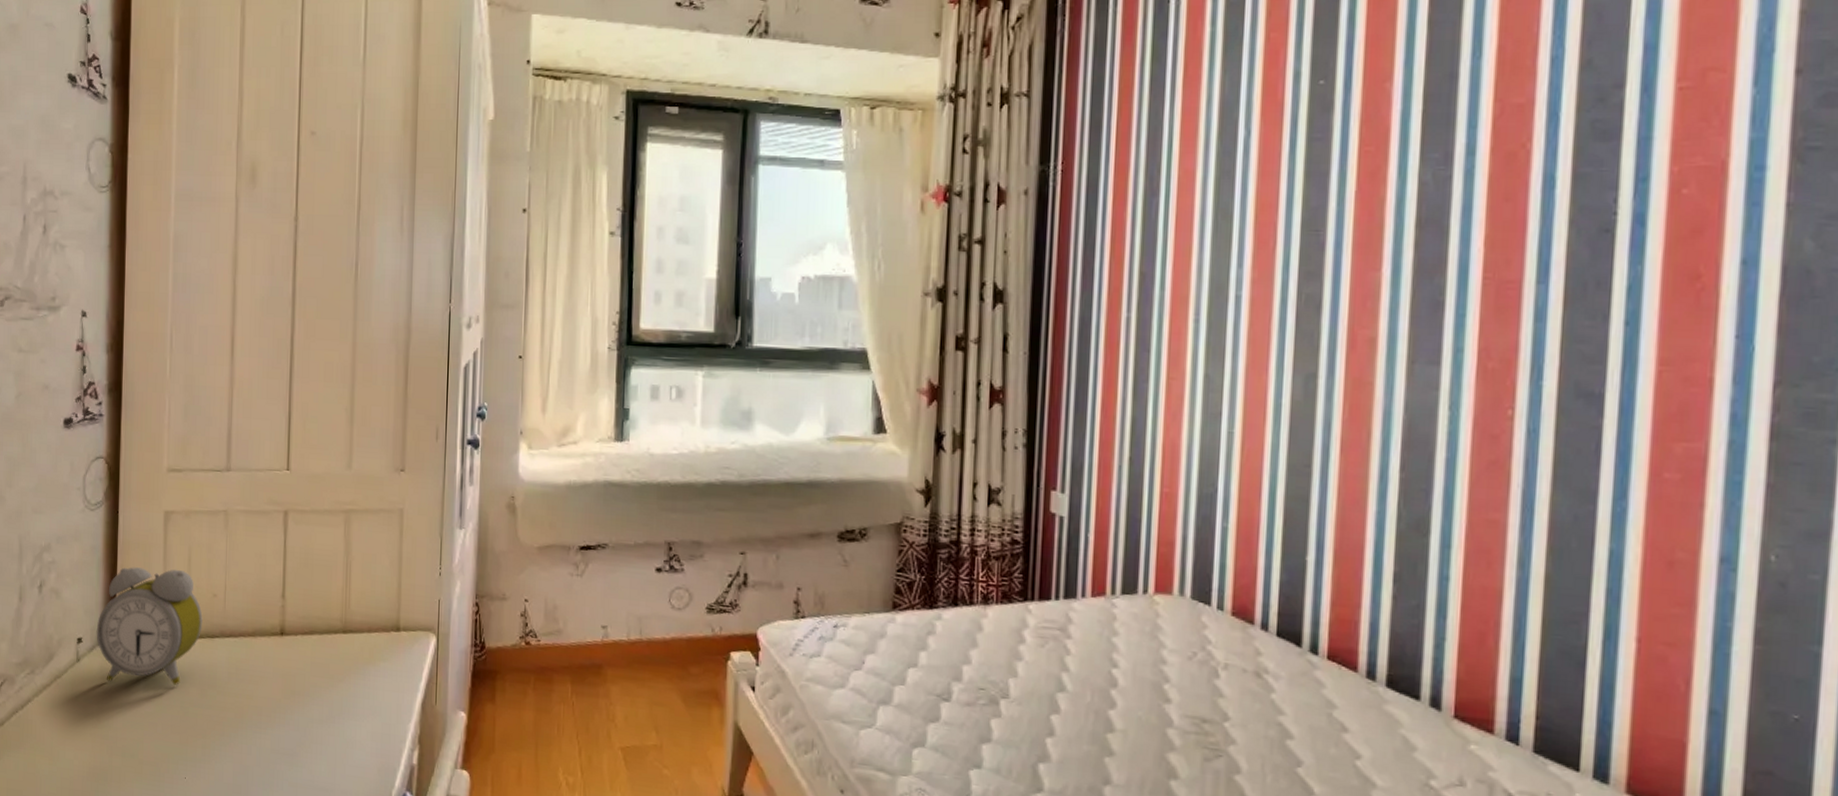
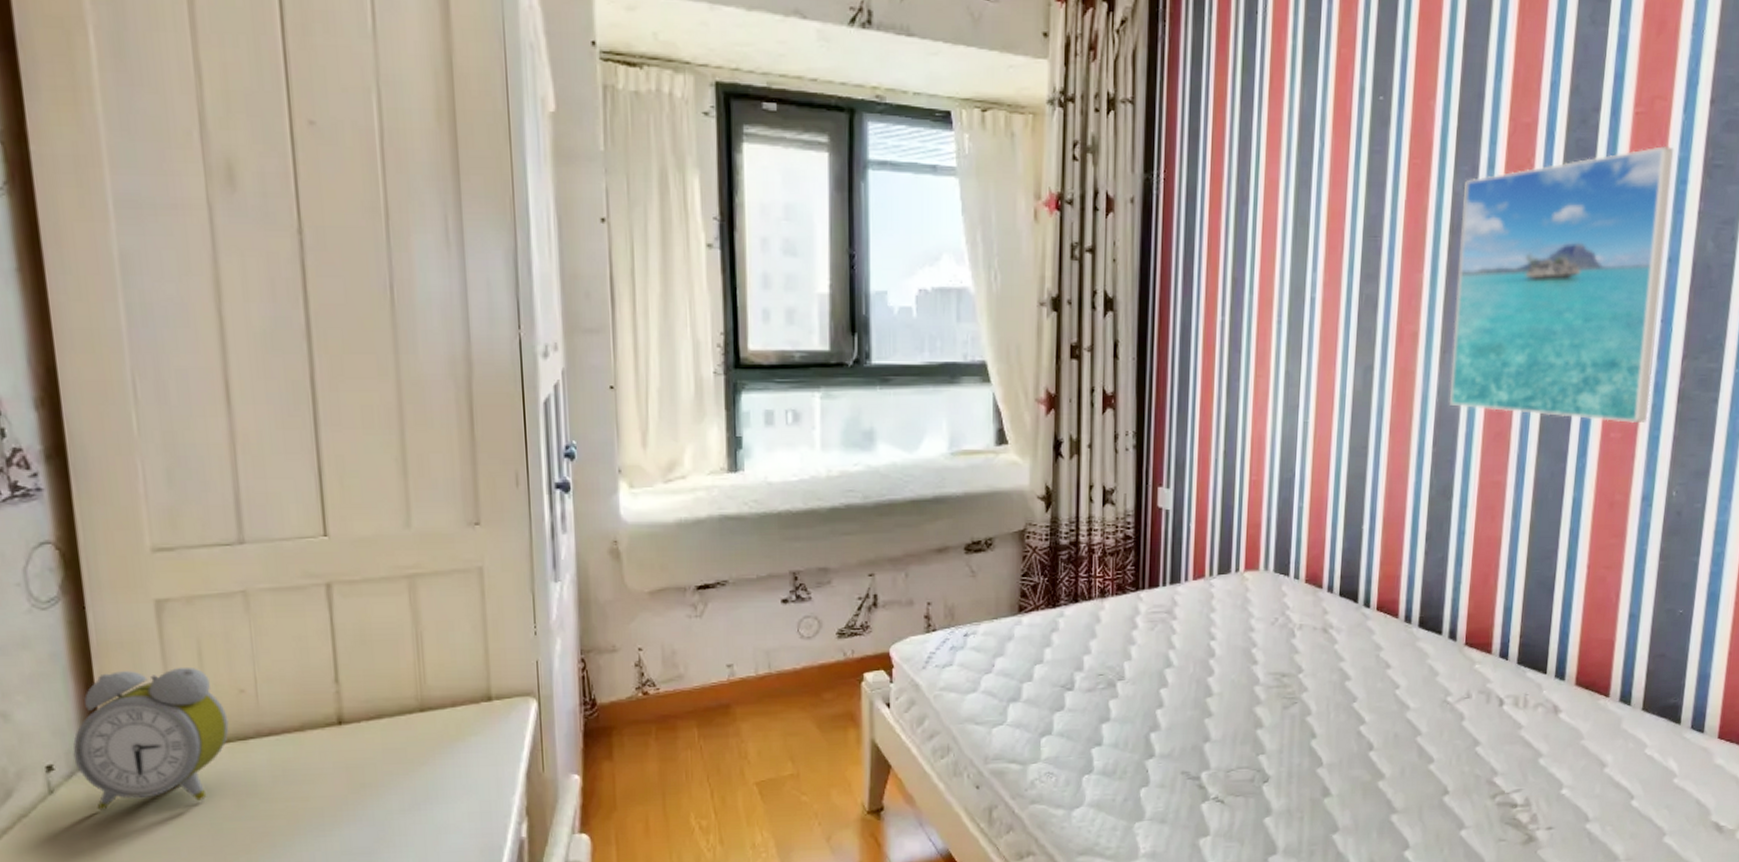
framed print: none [1421,124,1742,464] -> present [1449,145,1674,424]

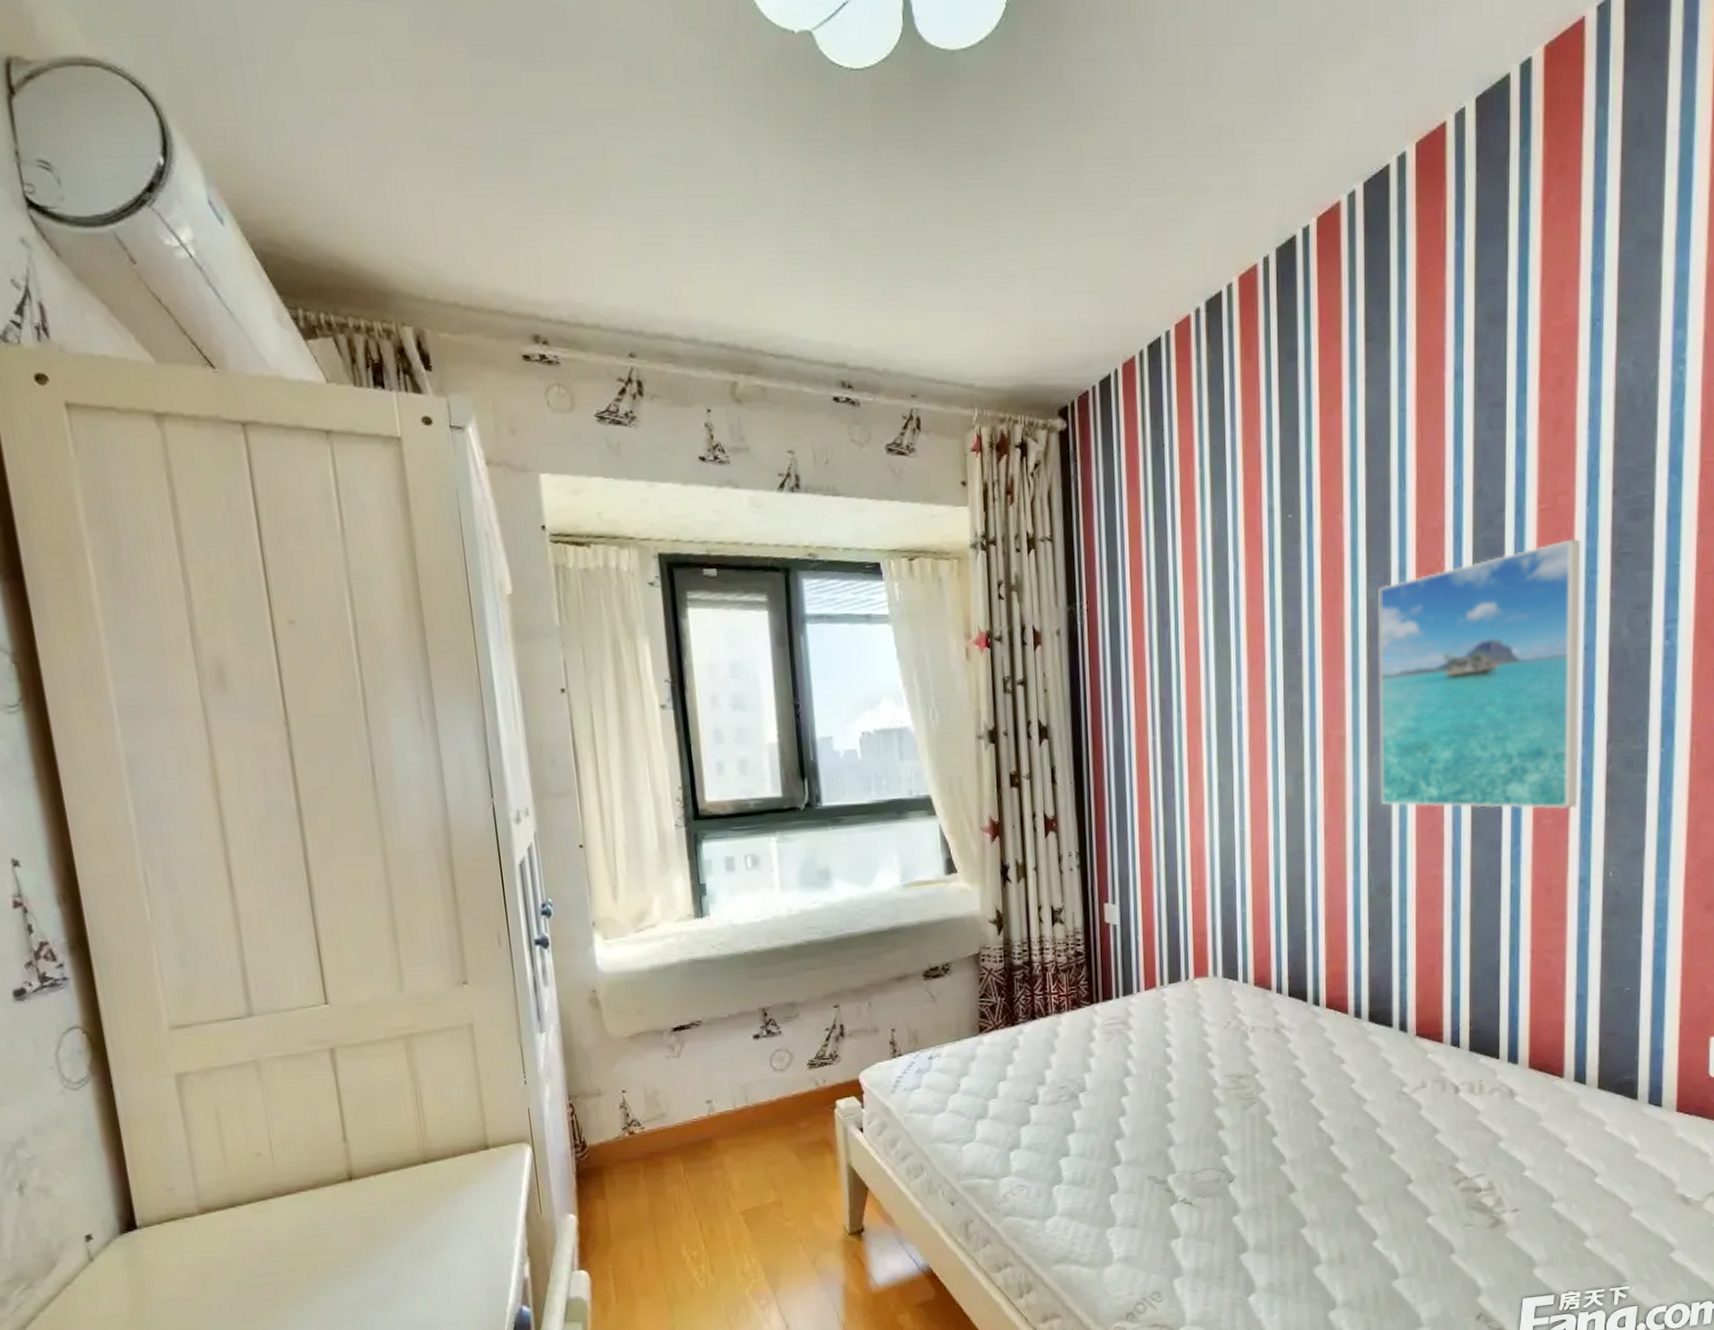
alarm clock: present [73,666,229,810] -> none [108,1134,249,1274]

